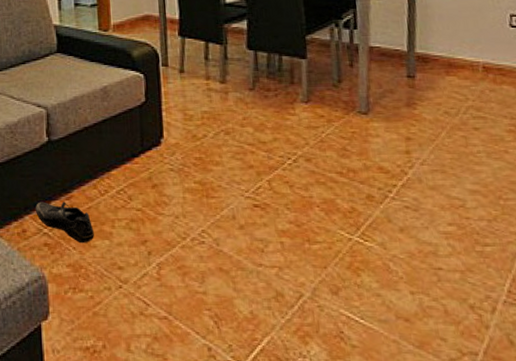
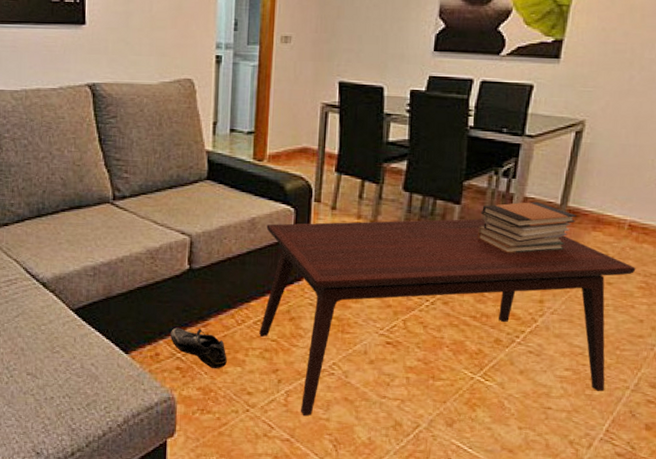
coffee table: none [118,71,501,291] -> present [259,218,636,416]
book stack: none [328,50,427,104] -> present [477,201,577,253]

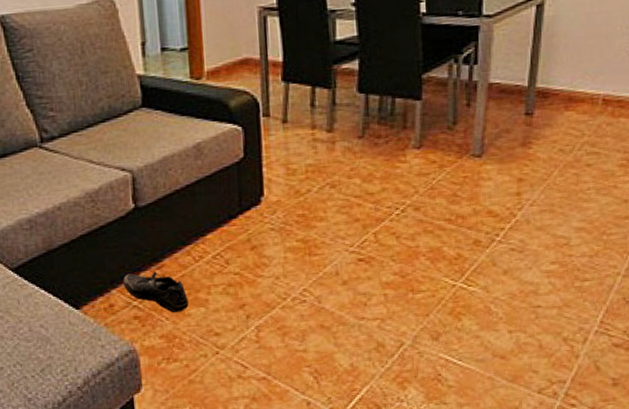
coffee table: present [259,218,636,416] -> none [213,112,615,351]
book stack: present [477,201,577,253] -> none [442,86,547,146]

